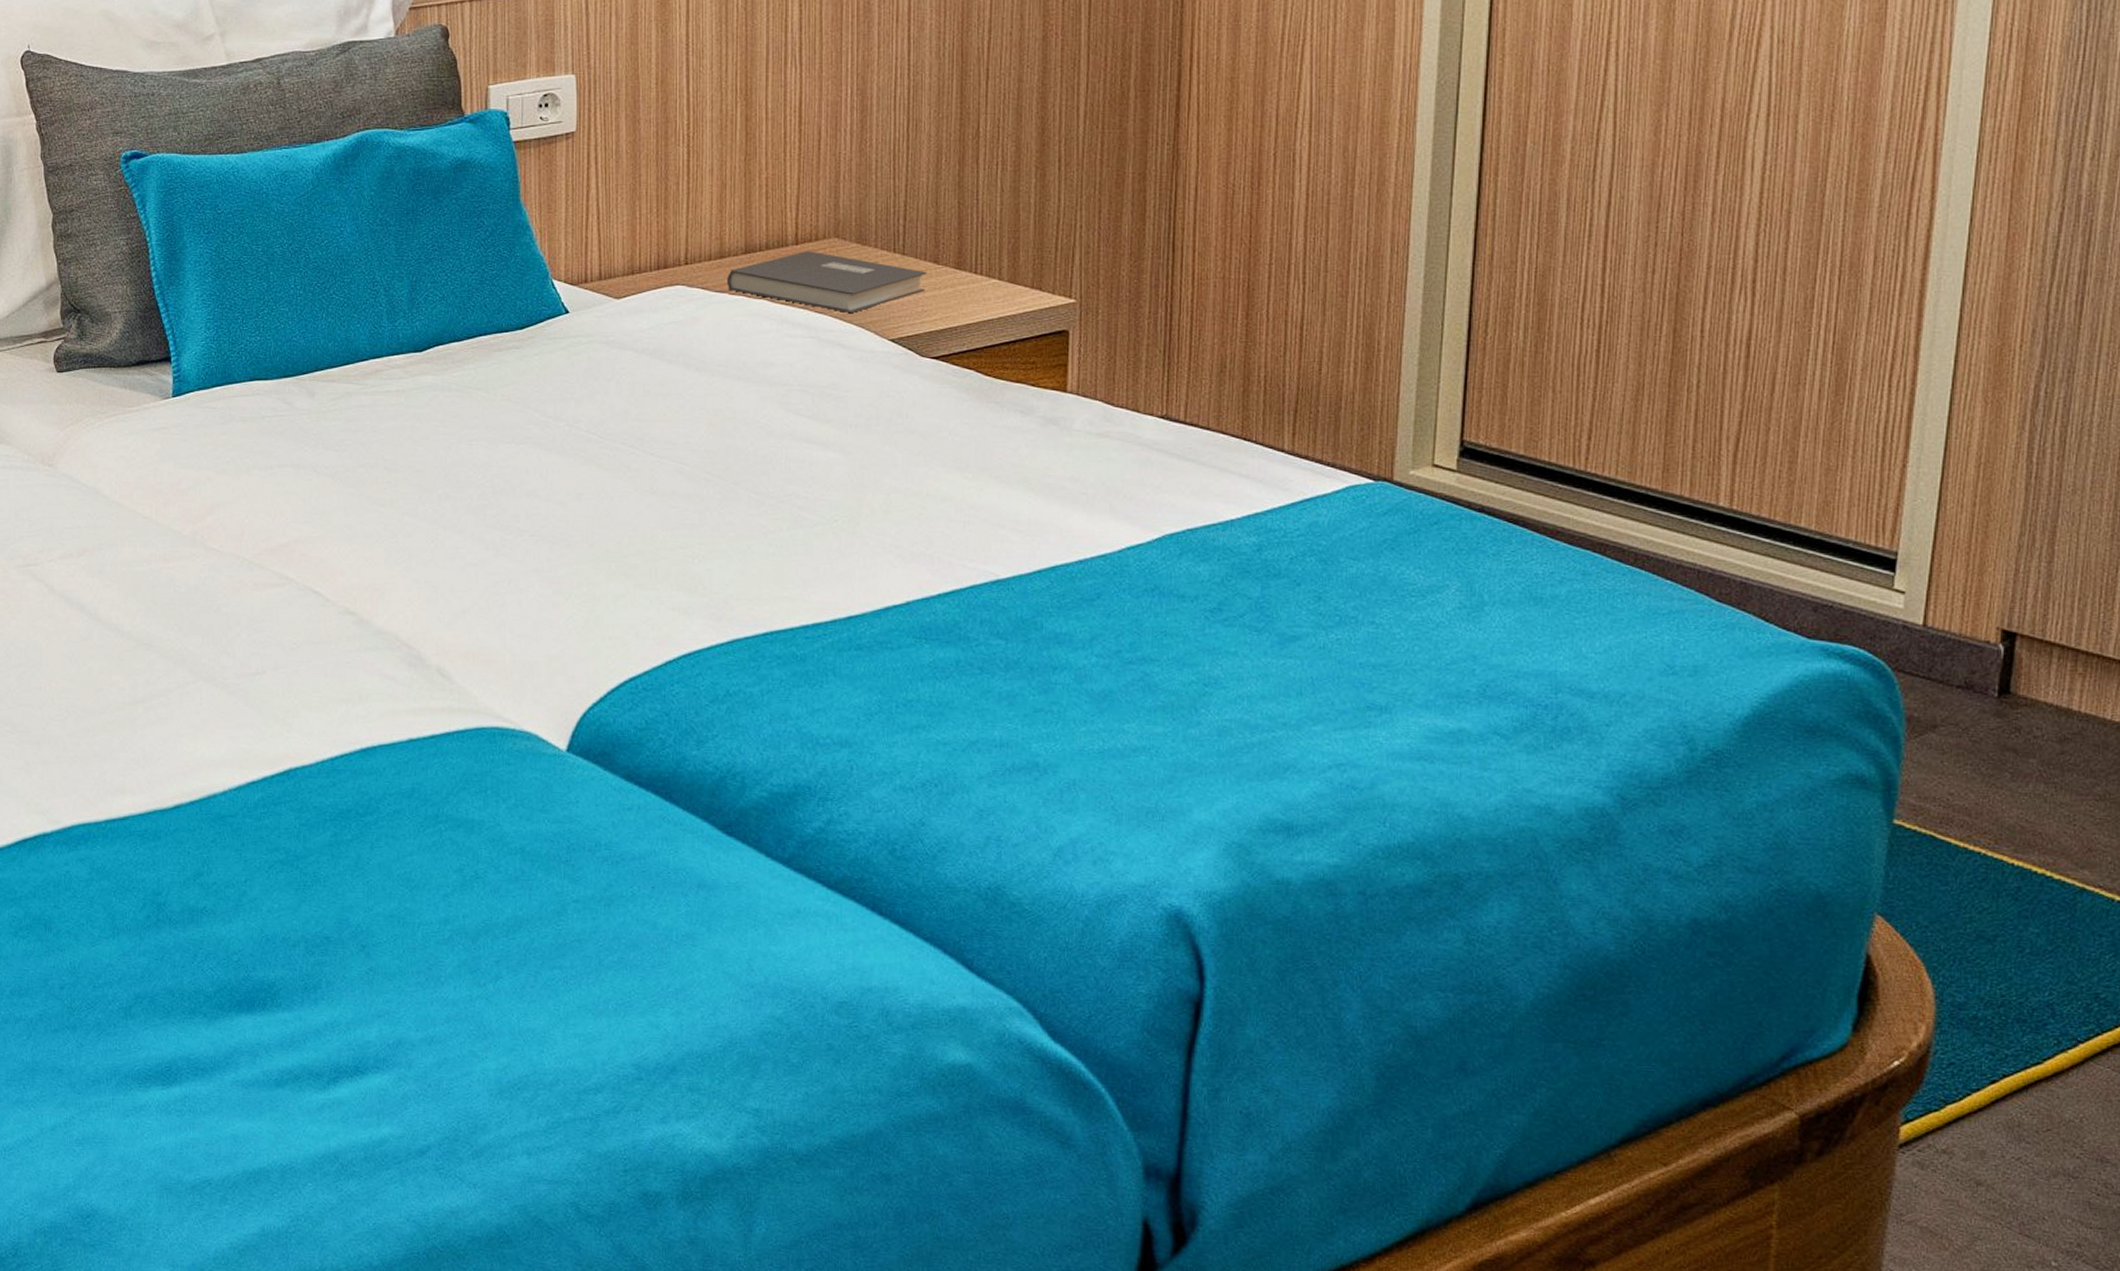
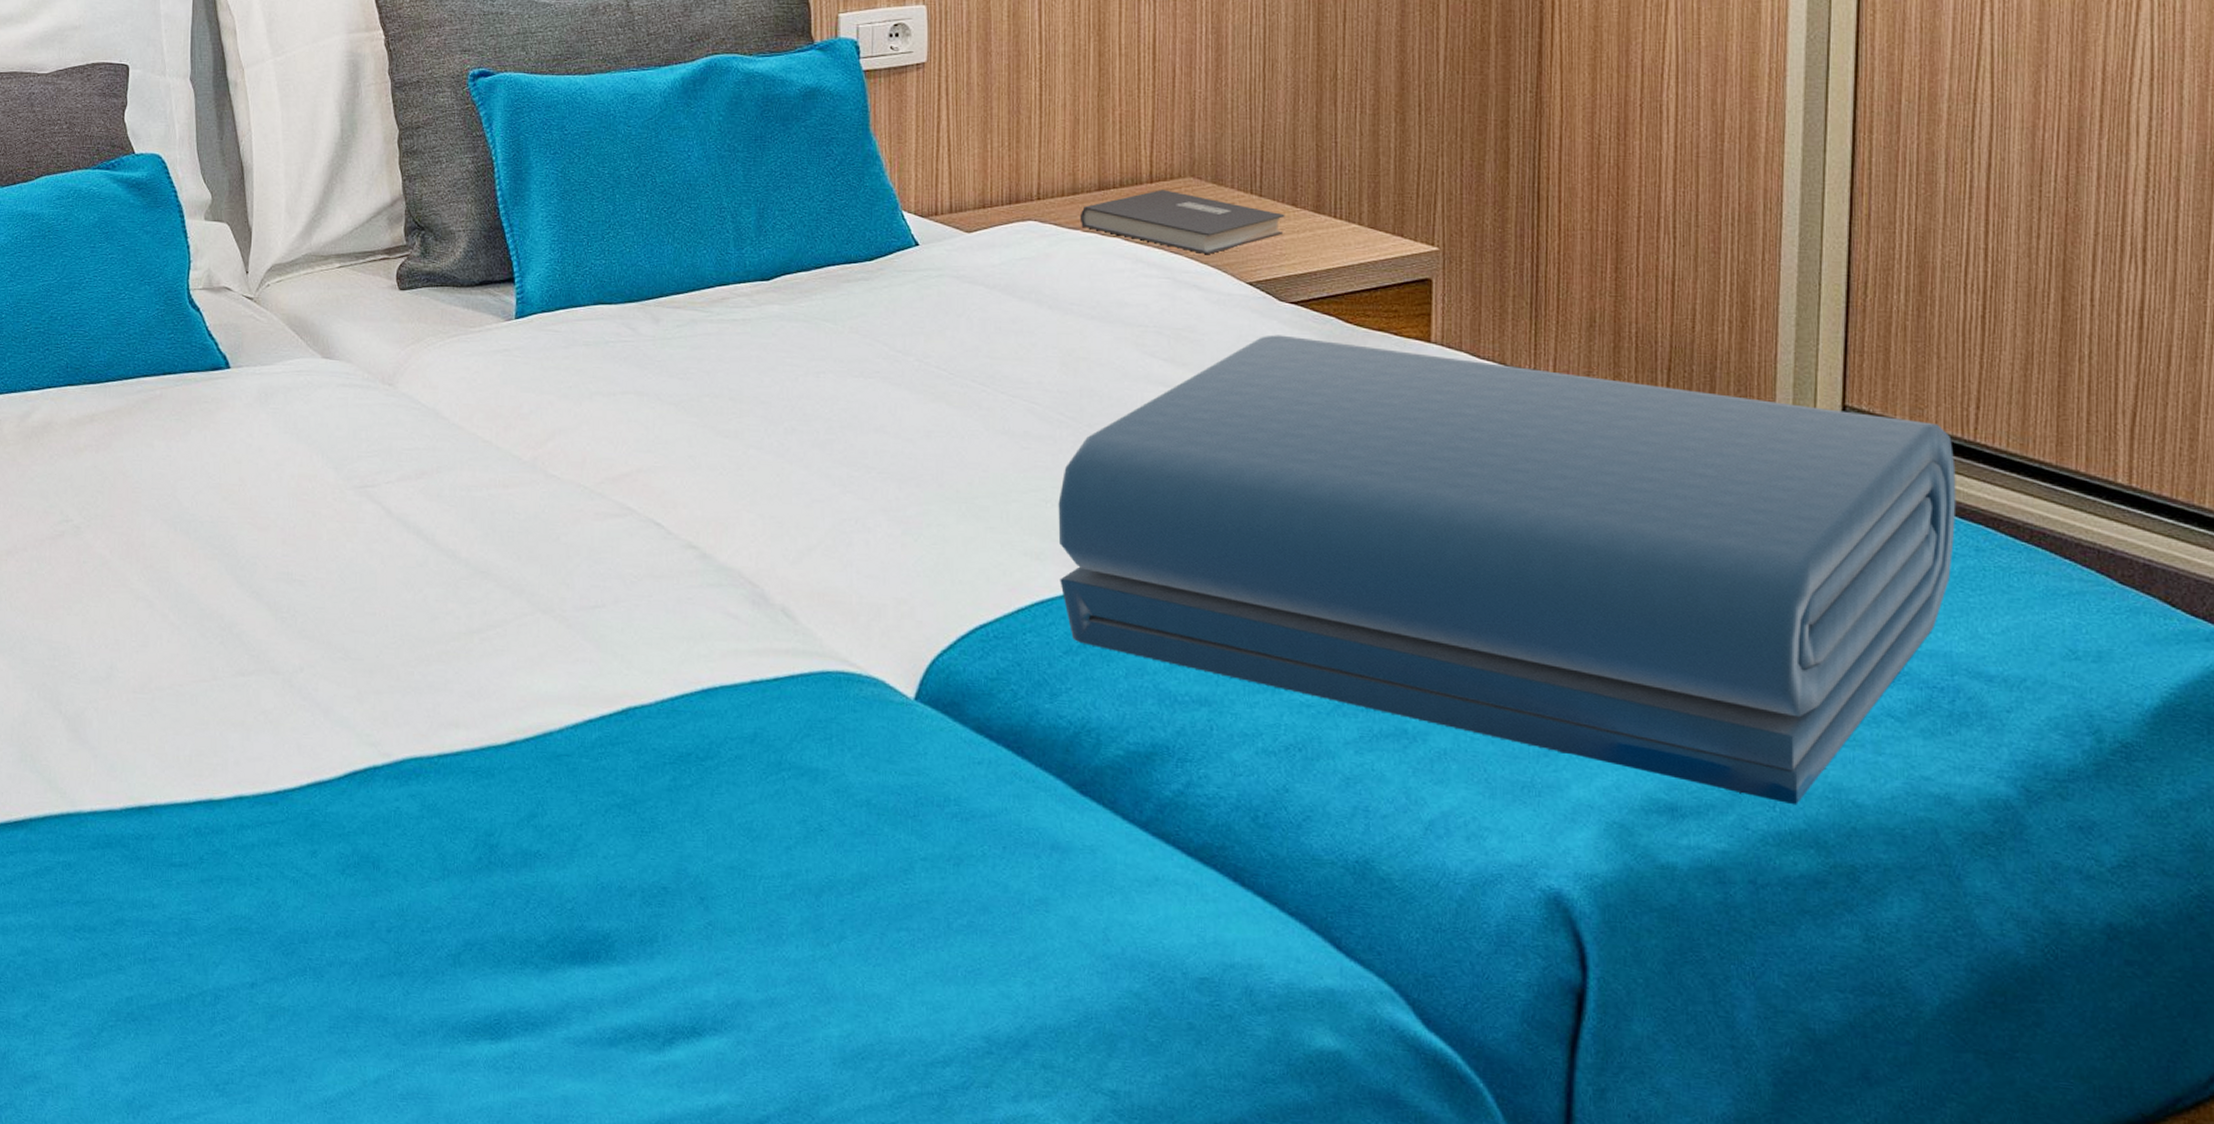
towel: none [705,389,1566,820] -> present [1058,335,1957,806]

